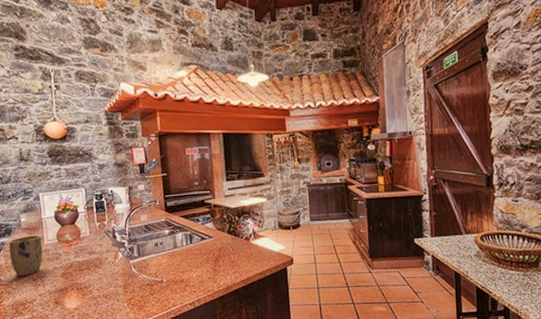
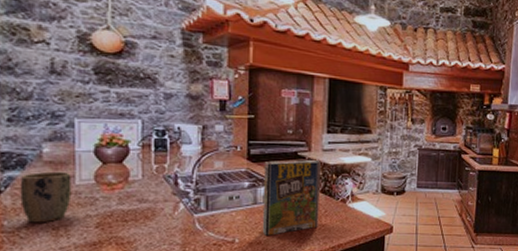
cereal box: none [178,205,229,274] -> present [262,159,321,235]

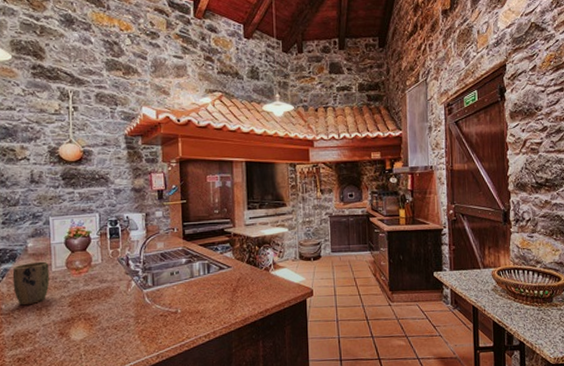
cereal box: present [262,159,321,235] -> none [197,234,247,305]

